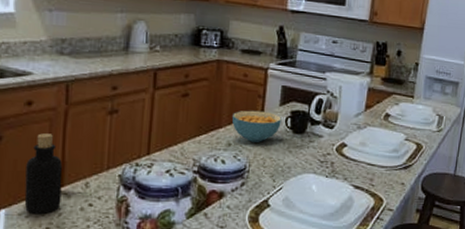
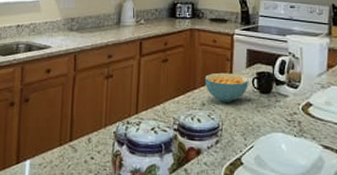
bottle: present [24,133,63,214] -> none [43,96,72,165]

